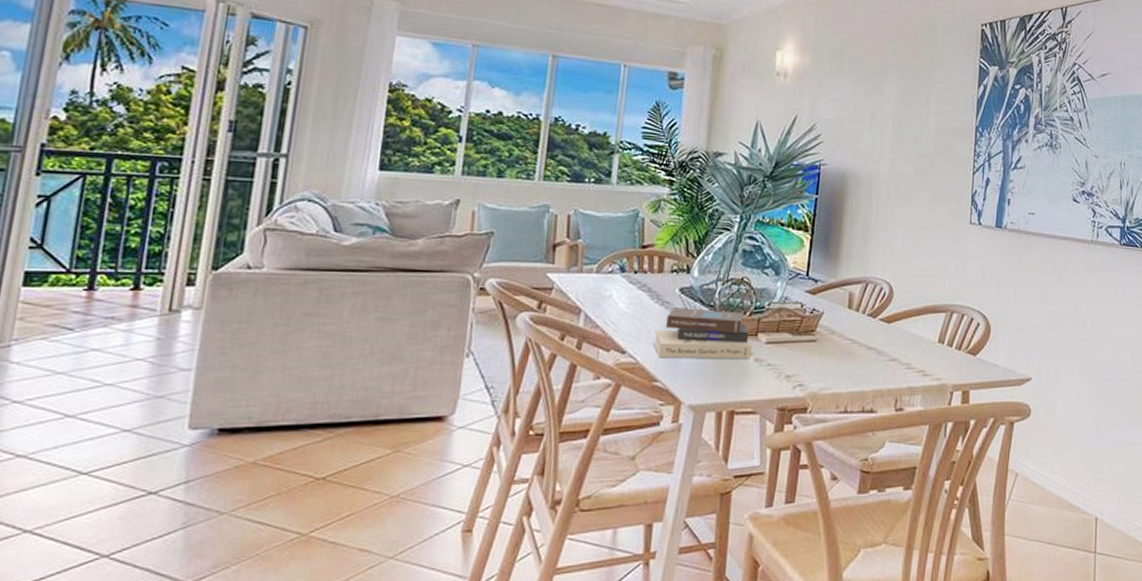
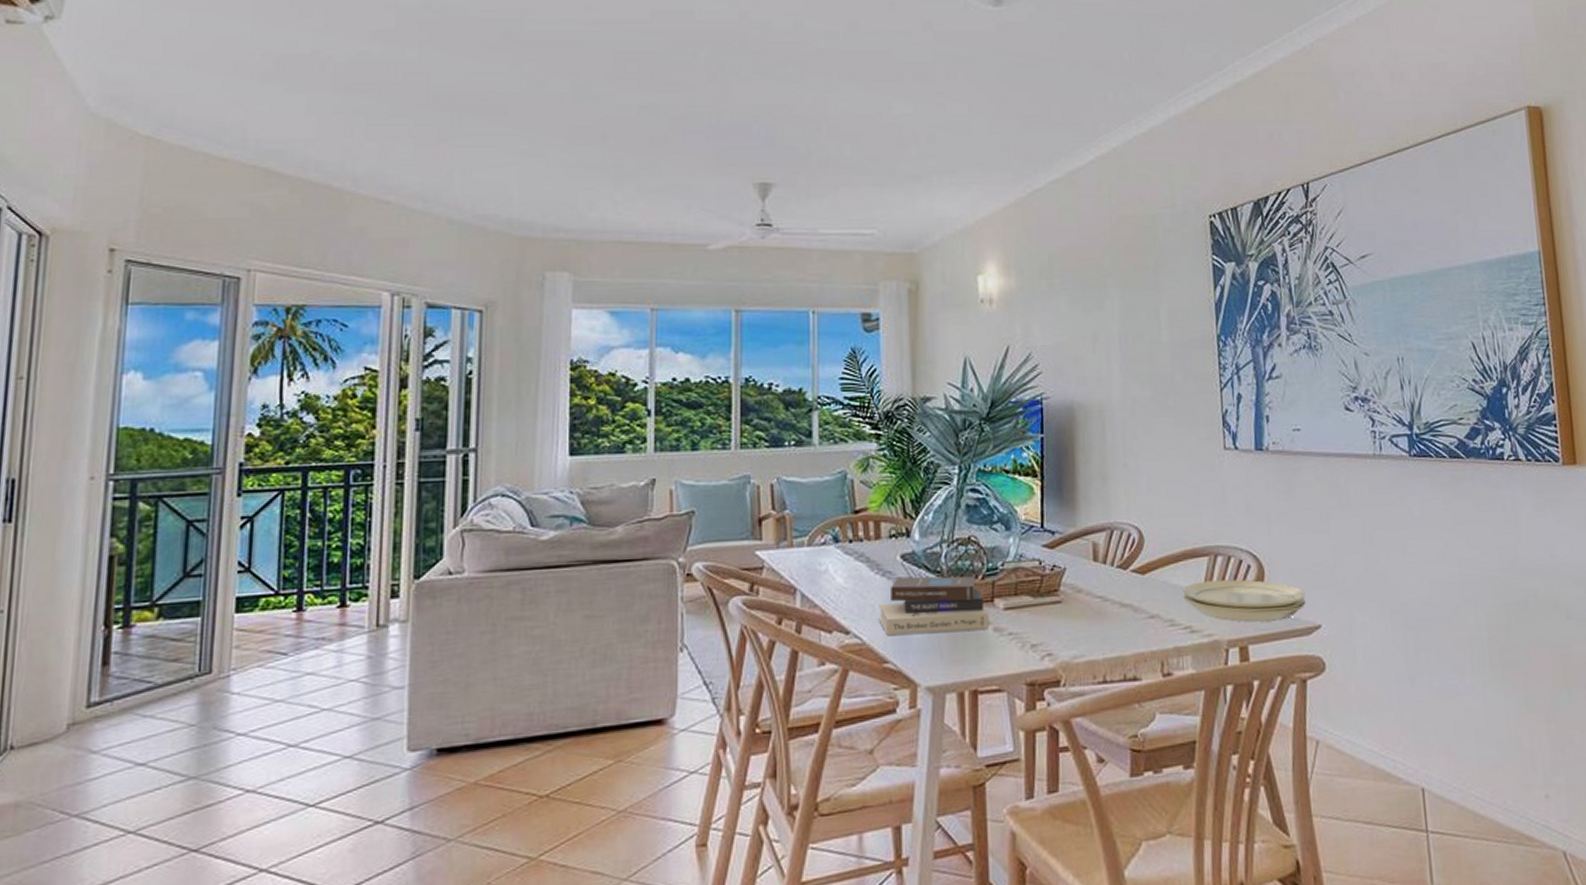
plate: none [920,333,1022,371] -> present [1183,579,1306,623]

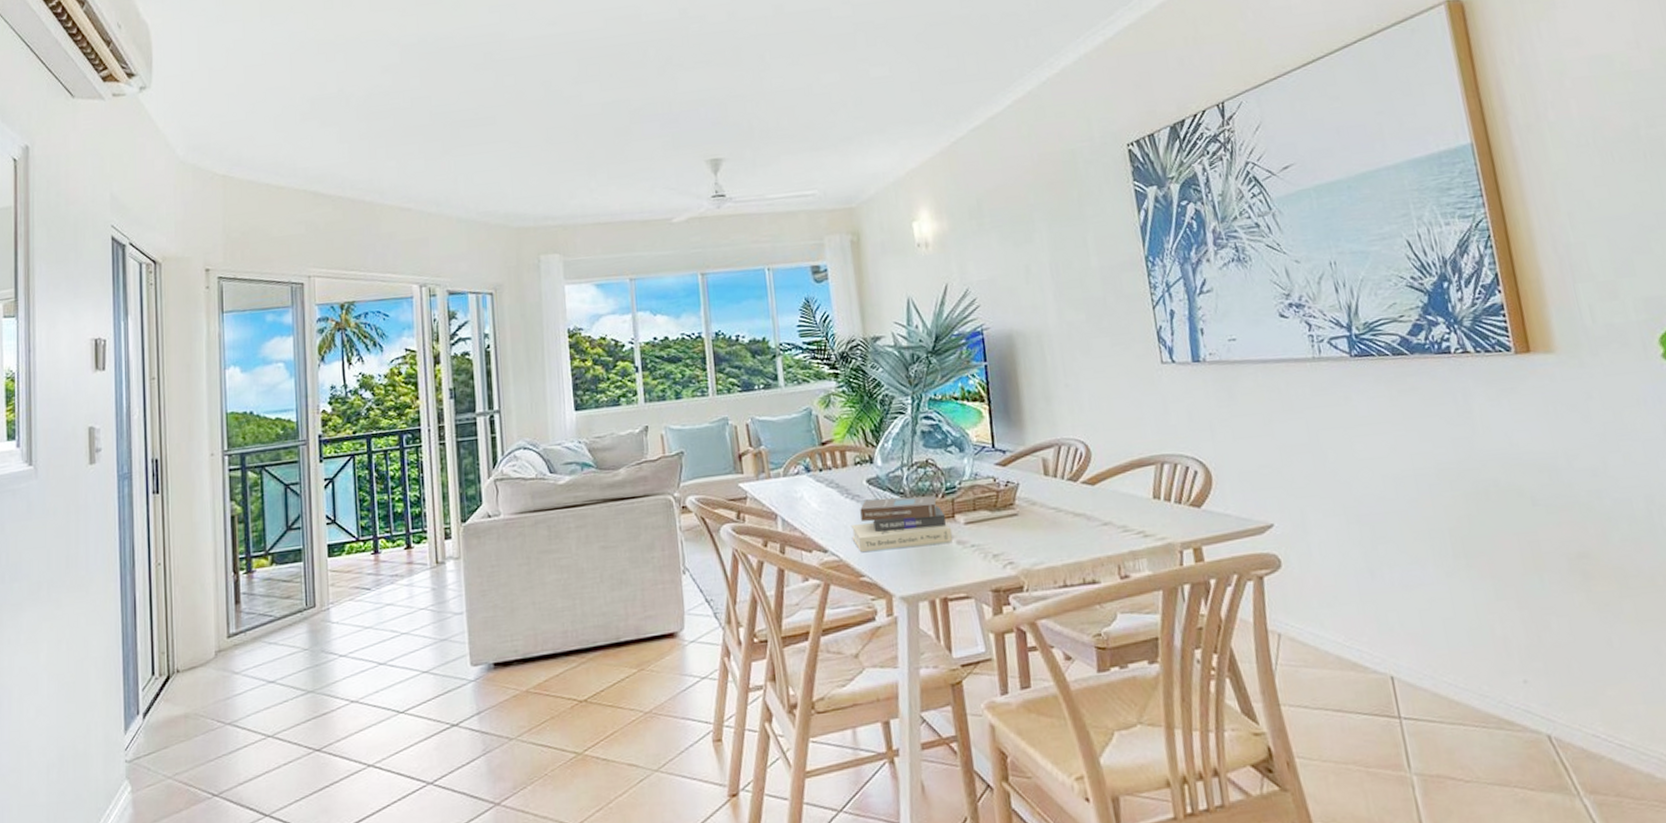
plate: present [1183,579,1306,623] -> none [1133,484,1257,525]

